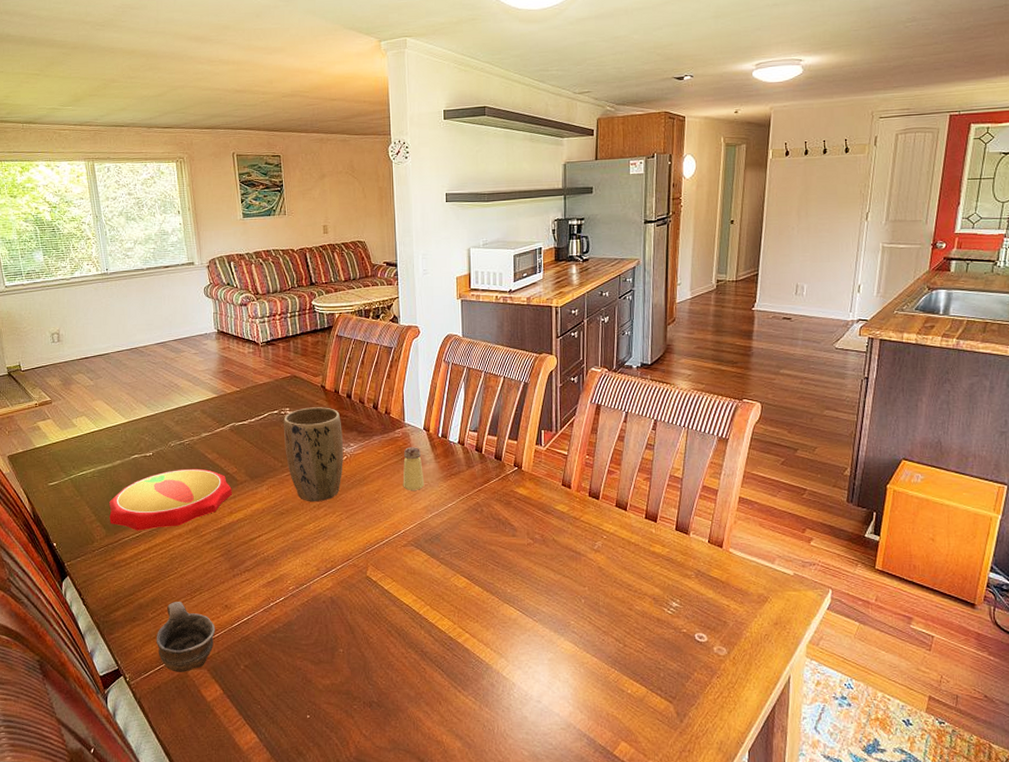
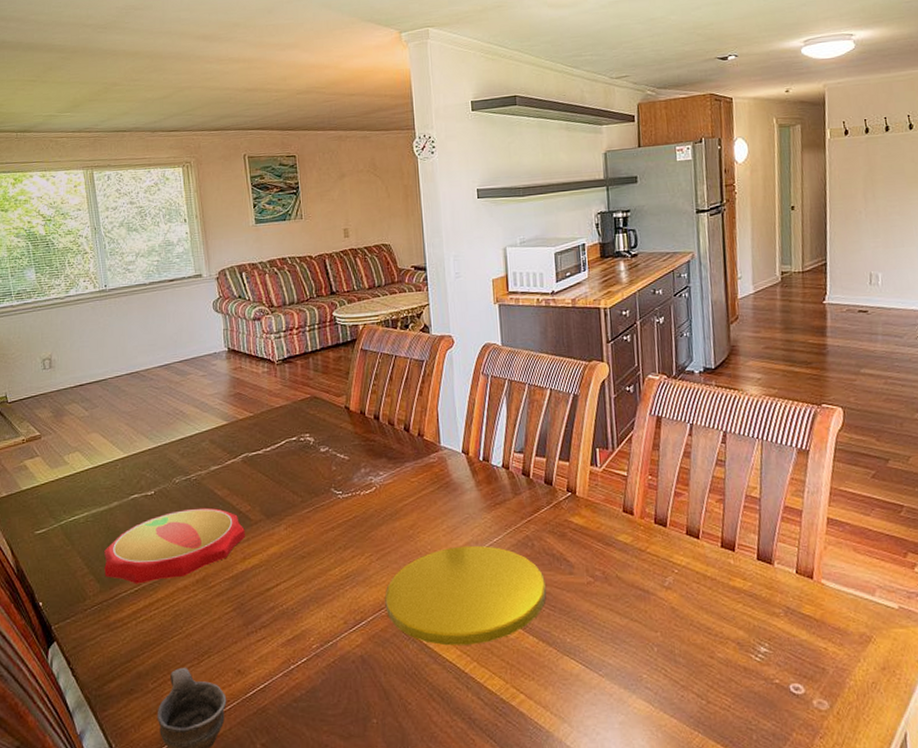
plant pot: present [283,407,343,502] -> none [302,431,372,543]
plate: none [352,509,492,592] -> present [385,545,546,646]
saltshaker: present [403,447,425,490] -> none [440,473,466,524]

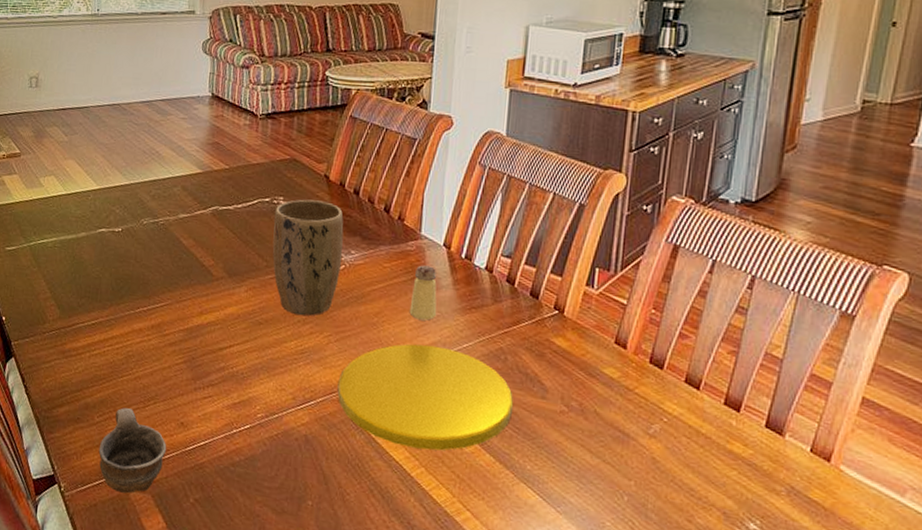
plate: present [104,507,246,584] -> none [65,252,206,319]
plant pot: none [302,431,372,543] -> present [272,199,344,317]
saltshaker: none [440,473,466,524] -> present [409,265,437,321]

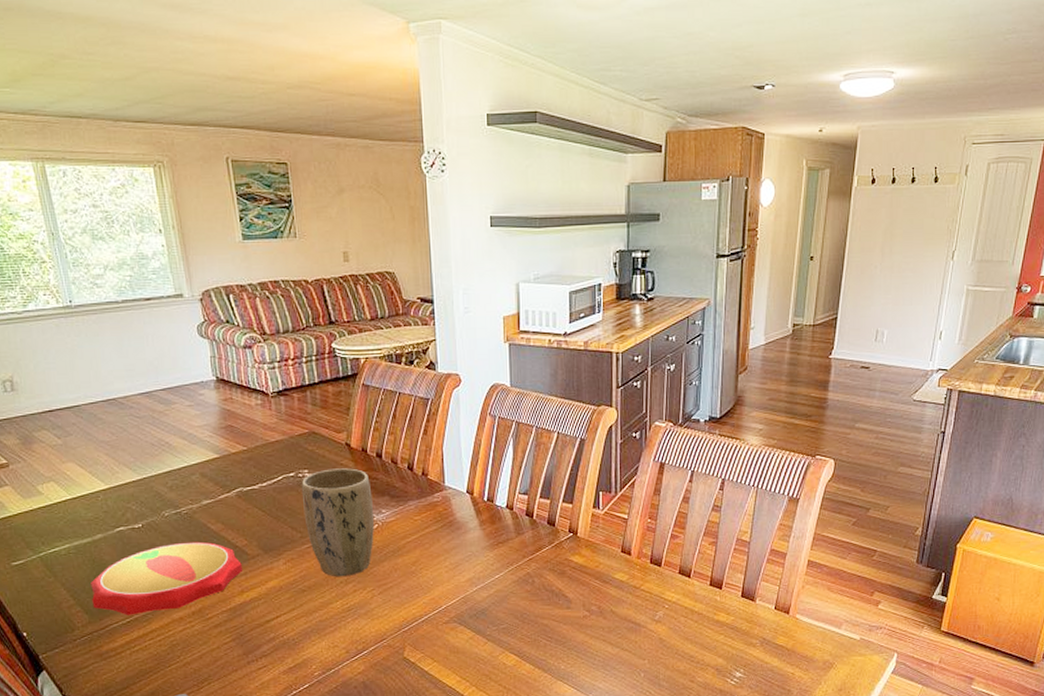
plate: none [65,252,206,319] -> present [91,541,243,616]
plate: present [337,344,513,451] -> none [387,581,544,673]
saltshaker: present [409,265,437,321] -> none [443,512,469,561]

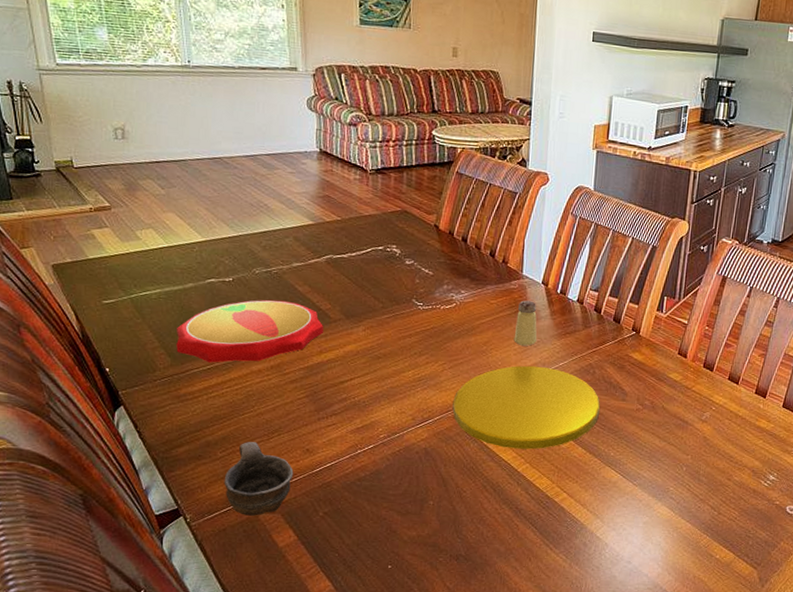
plant pot: present [301,468,374,577] -> none [387,247,454,349]
plate: none [387,581,544,673] -> present [452,365,600,450]
saltshaker: none [443,512,469,561] -> present [514,300,538,346]

